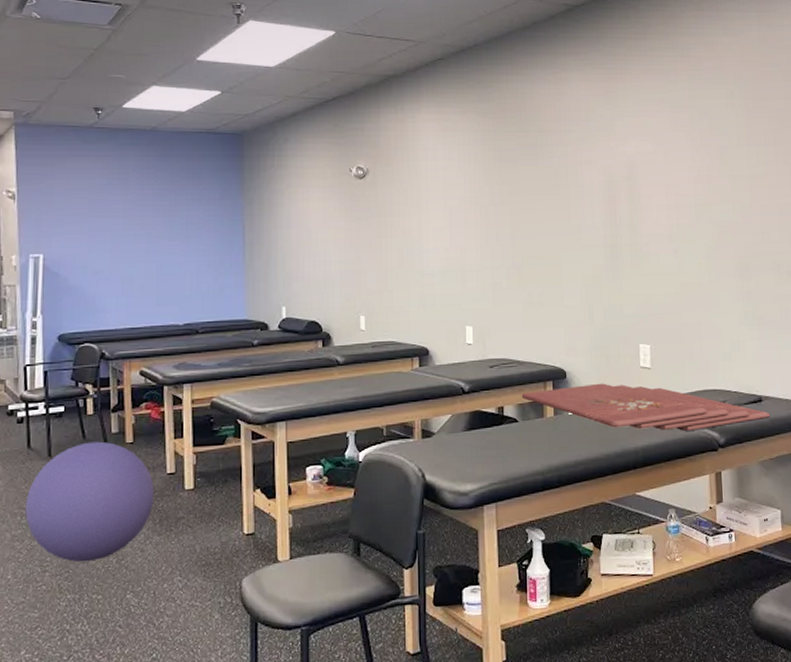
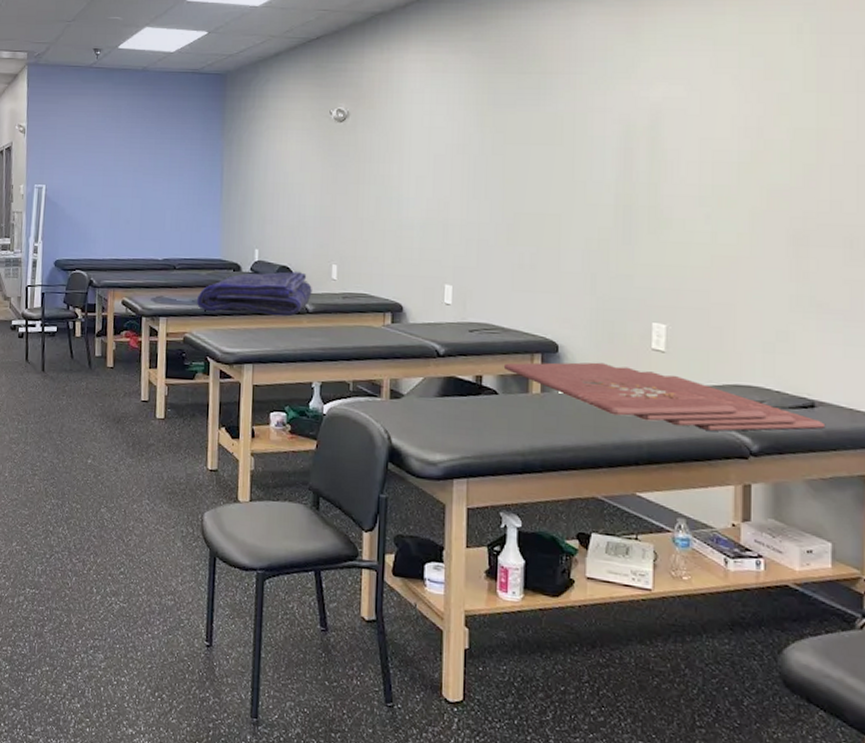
ball: present [25,441,155,563] -> none [21,362,130,473]
towel: none [224,325,342,374] -> present [197,271,312,317]

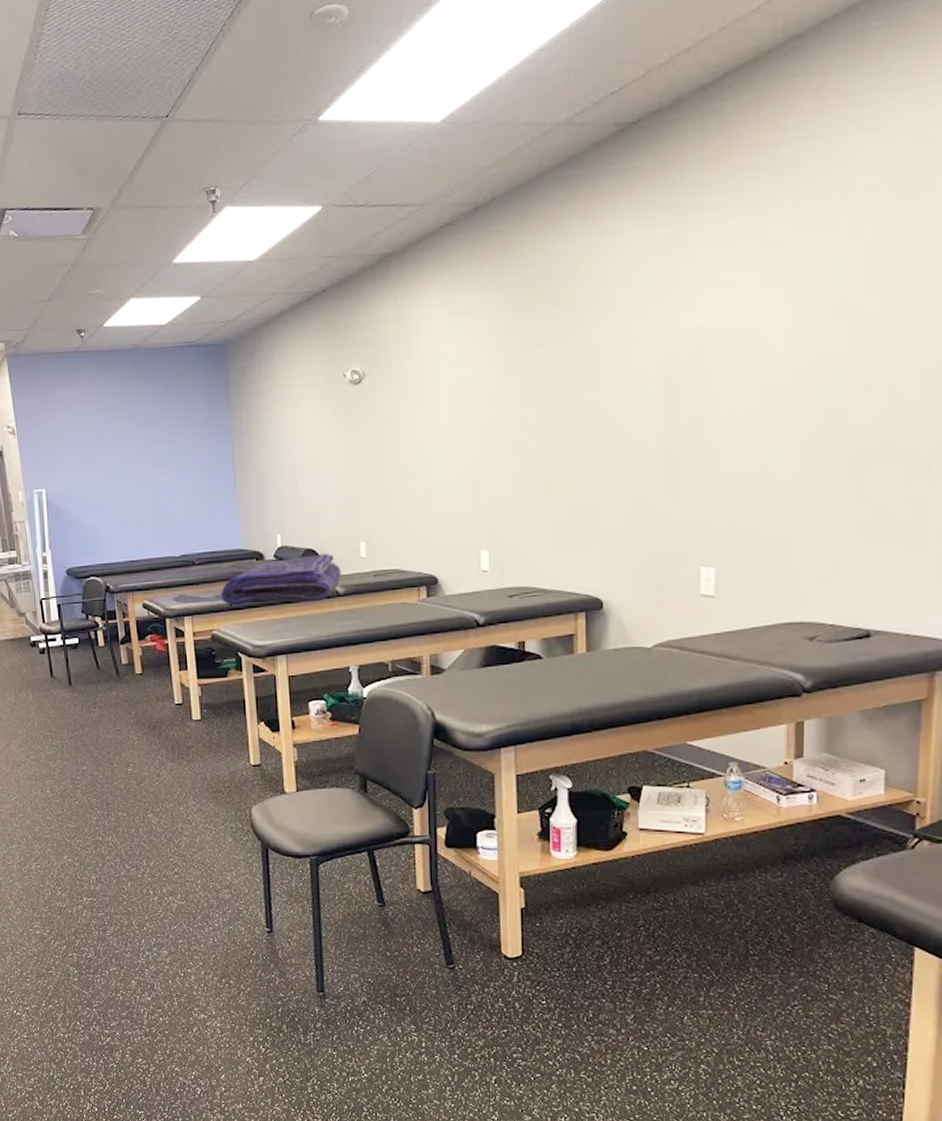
towel: present [503,362,826,431] -> none [546,614,881,672]

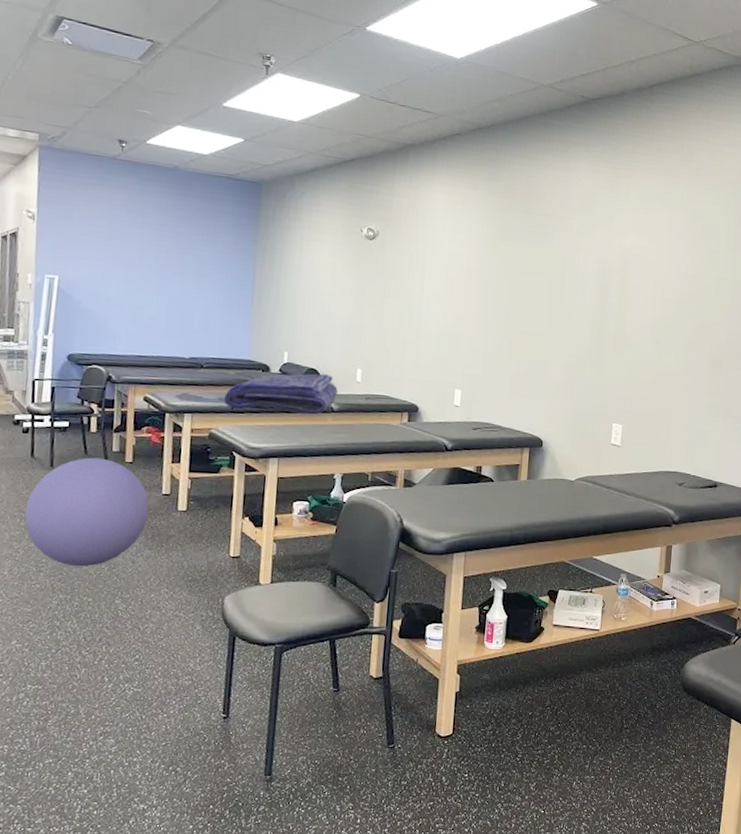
ball: none [54,672,165,783] -> present [24,457,149,567]

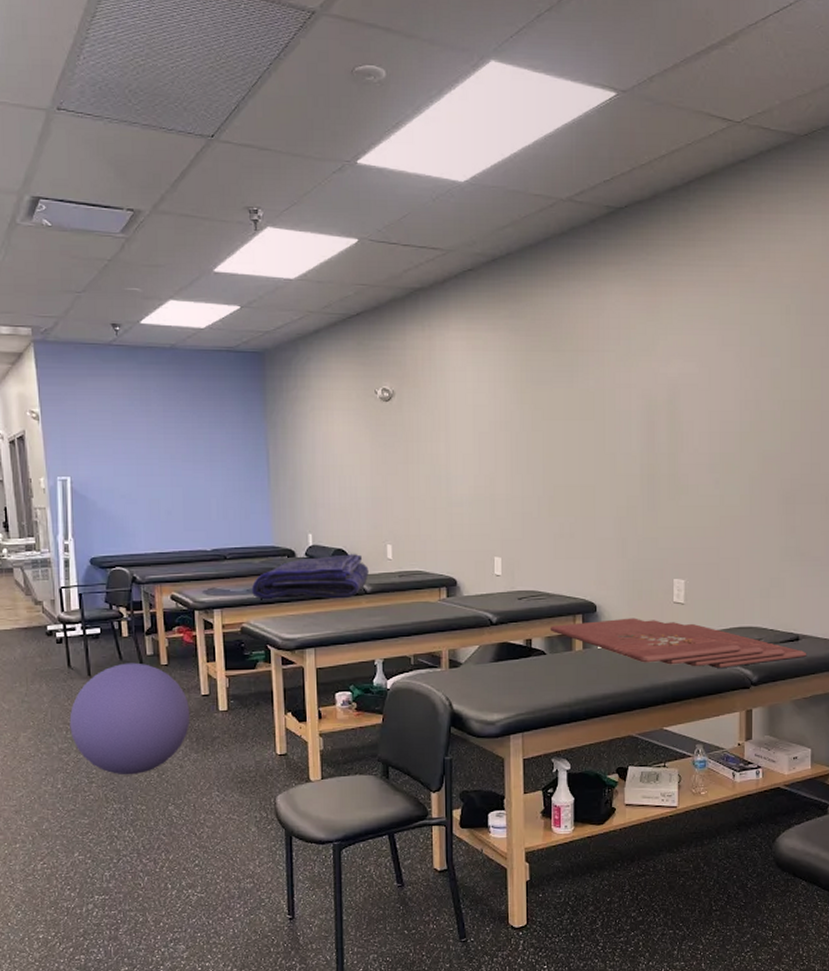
towel: none [499,454,723,507] -> present [549,618,807,668]

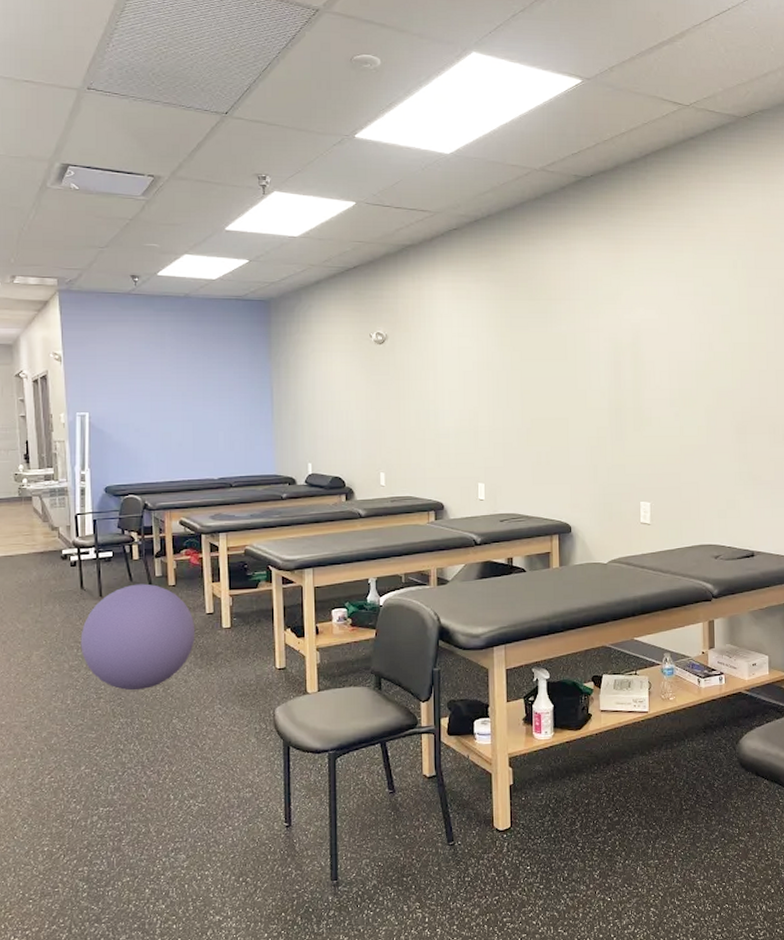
towel: present [252,553,369,600] -> none [256,480,363,524]
towel: present [549,618,807,668] -> none [529,537,762,582]

